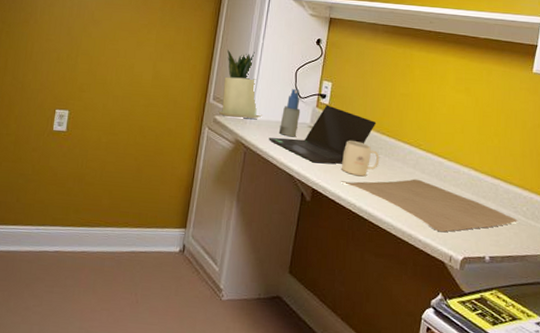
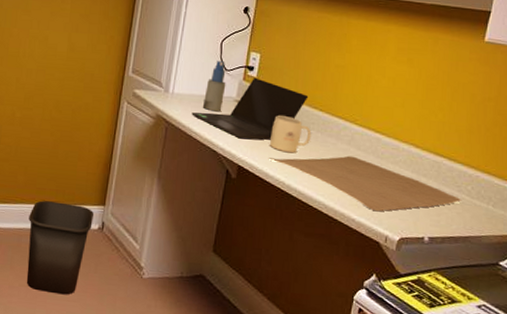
waste bin: none [109,224,176,318] -> present [27,200,95,295]
planter: present [218,49,263,119] -> none [138,19,186,93]

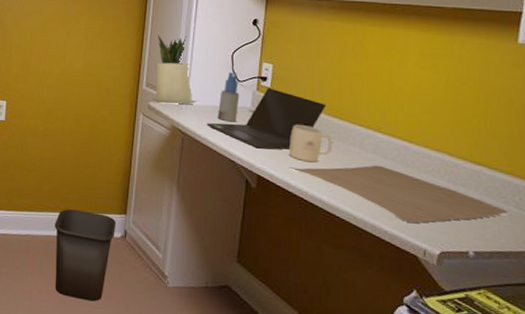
planter: none [138,19,186,93] -> present [152,35,199,104]

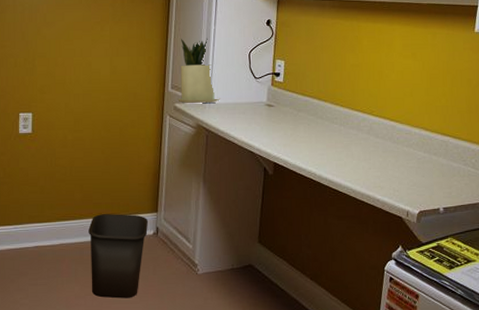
laptop: present [207,88,327,150] -> none [228,82,330,139]
spray bottle: present [218,72,240,122] -> none [238,70,257,117]
towel: present [288,165,508,224] -> none [300,143,467,190]
mug: present [289,125,333,163] -> none [300,114,336,147]

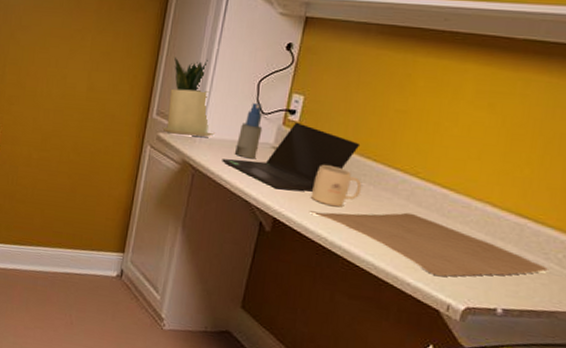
waste bin: present [88,214,149,299] -> none [42,244,113,341]
laptop: none [228,82,330,139] -> present [222,122,361,192]
spray bottle: none [238,70,257,117] -> present [235,103,263,159]
mug: none [300,114,336,147] -> present [312,165,362,207]
towel: none [300,143,467,190] -> present [309,211,548,277]

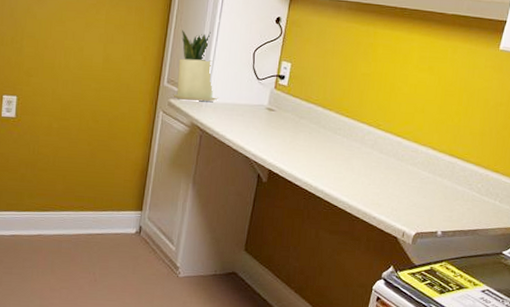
laptop: present [222,122,361,192] -> none [225,86,336,146]
spray bottle: present [235,103,263,159] -> none [236,70,258,120]
towel: present [309,211,548,277] -> none [297,158,472,210]
mug: present [312,165,362,207] -> none [299,122,338,158]

